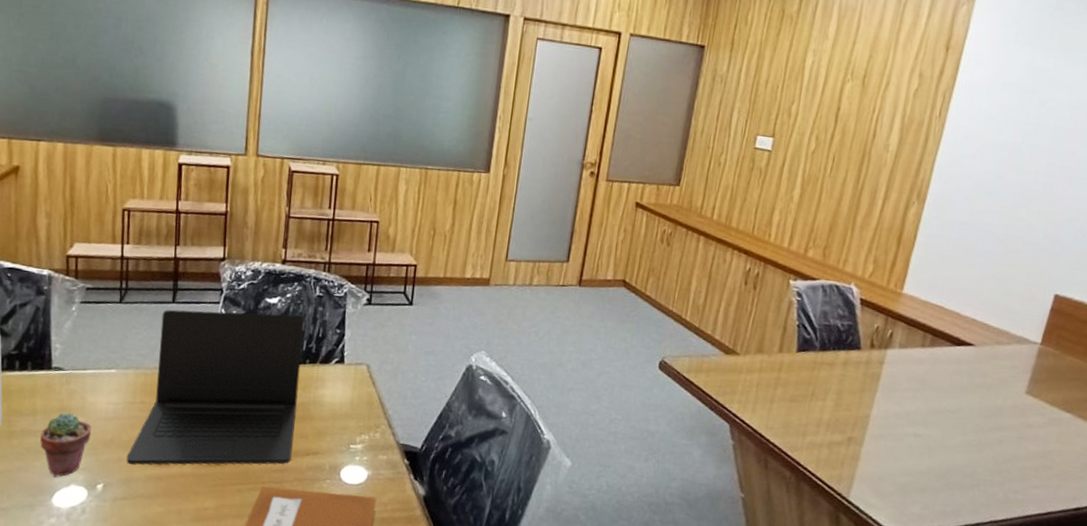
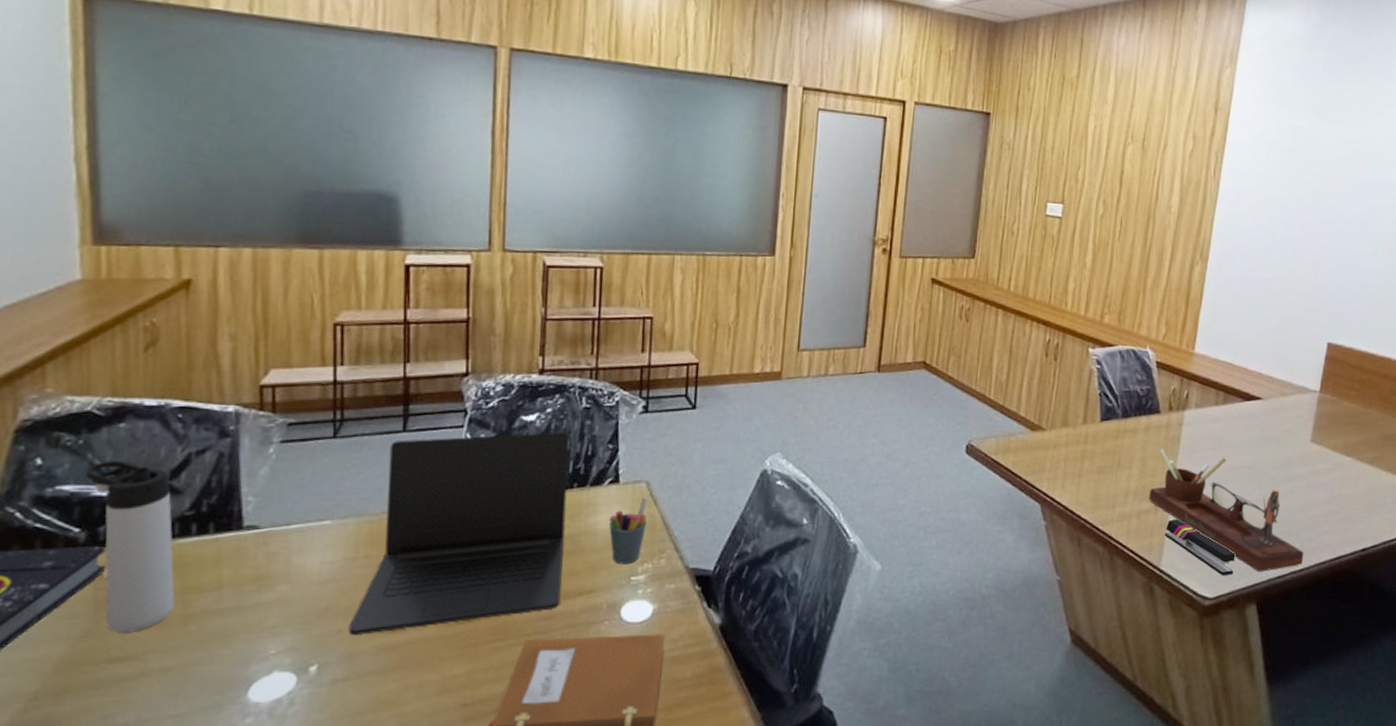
potted succulent: present [40,412,92,478] -> none [229,580,300,665]
pen holder: none [334,377,367,434] -> present [609,497,648,565]
desk organizer: none [841,384,1008,517] -> present [1148,449,1304,572]
stapler: none [855,454,931,516] -> present [1164,519,1236,576]

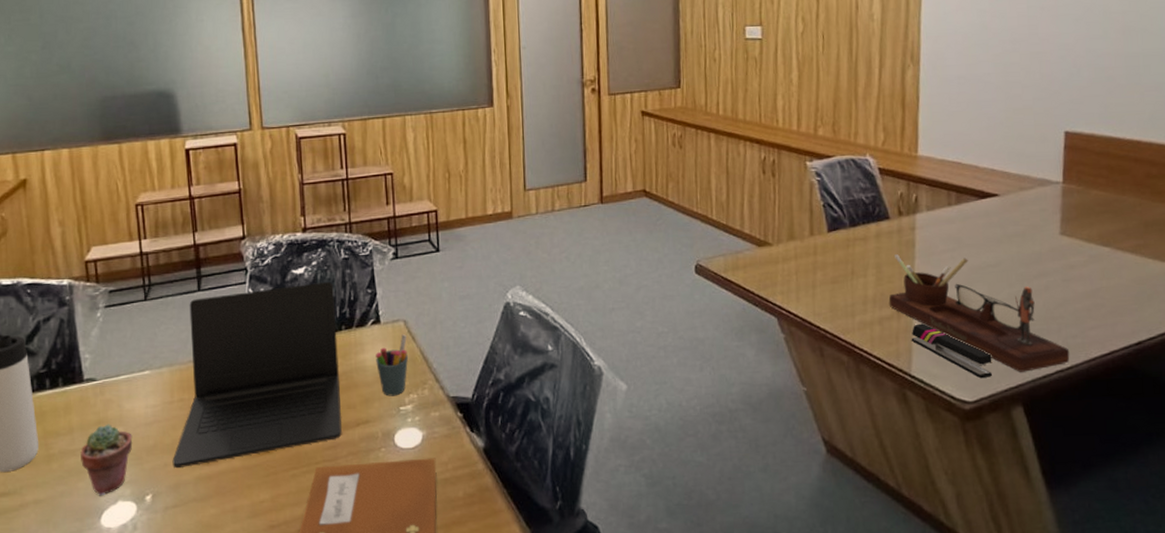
potted succulent: none [229,580,300,665] -> present [80,424,133,496]

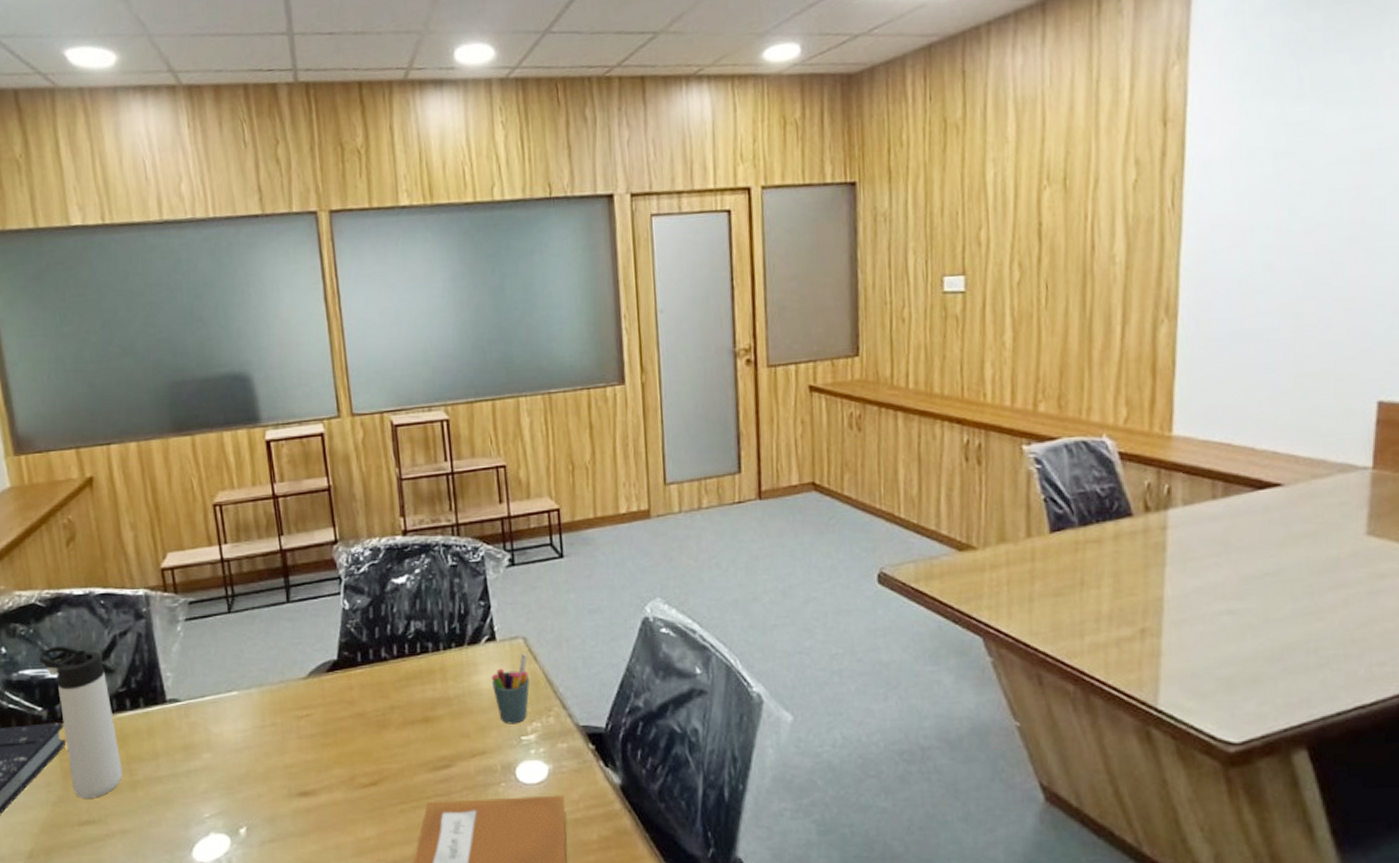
potted succulent: present [80,424,133,496] -> none [167,749,223,828]
laptop: present [172,282,342,468] -> none [266,593,455,799]
desk organizer: present [888,254,1070,372] -> none [1129,560,1375,708]
stapler: present [911,323,992,379] -> none [1158,646,1267,715]

